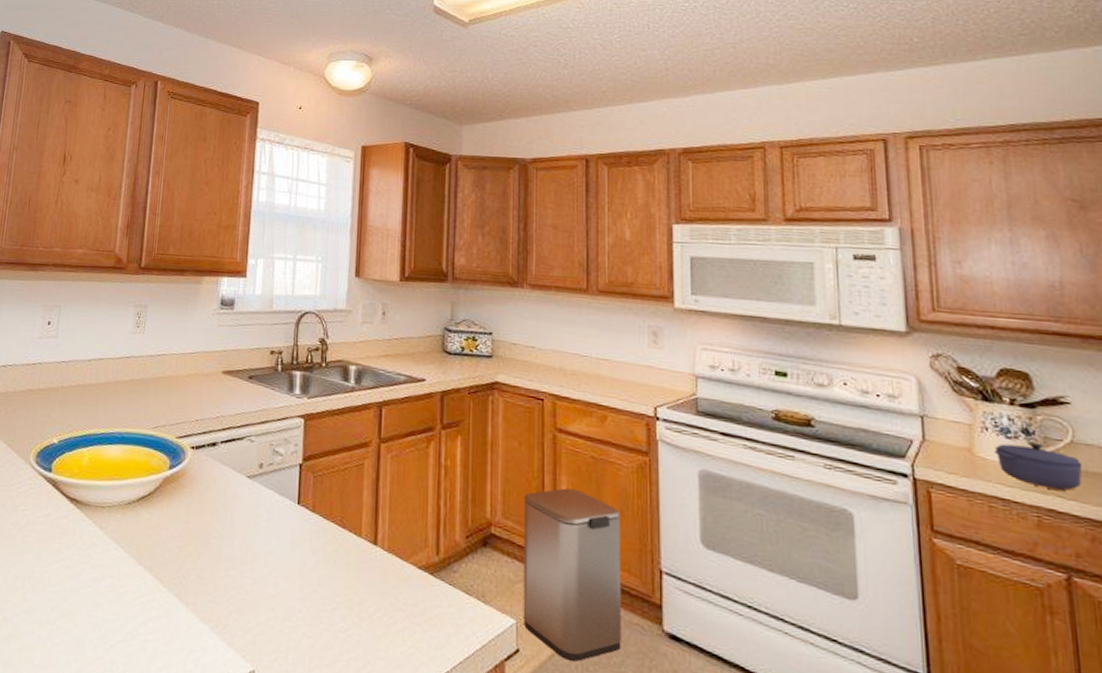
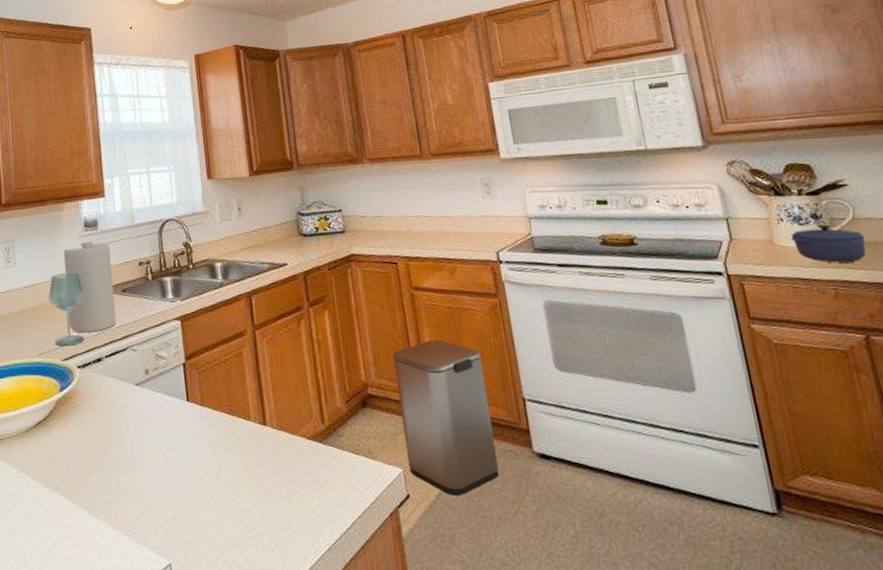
wine glass: none [172,348,210,425] -> present [48,272,85,346]
paper towel holder: none [189,319,244,415] -> present [63,241,117,333]

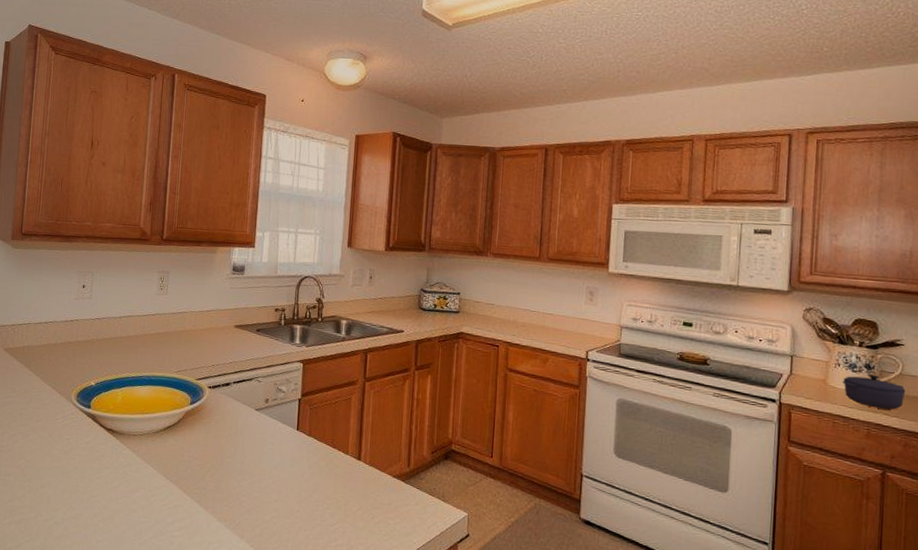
wine glass: present [48,272,85,346] -> none [192,306,224,369]
paper towel holder: present [63,241,117,333] -> none [206,283,253,361]
pedal bin: present [393,339,500,495] -> none [473,414,554,542]

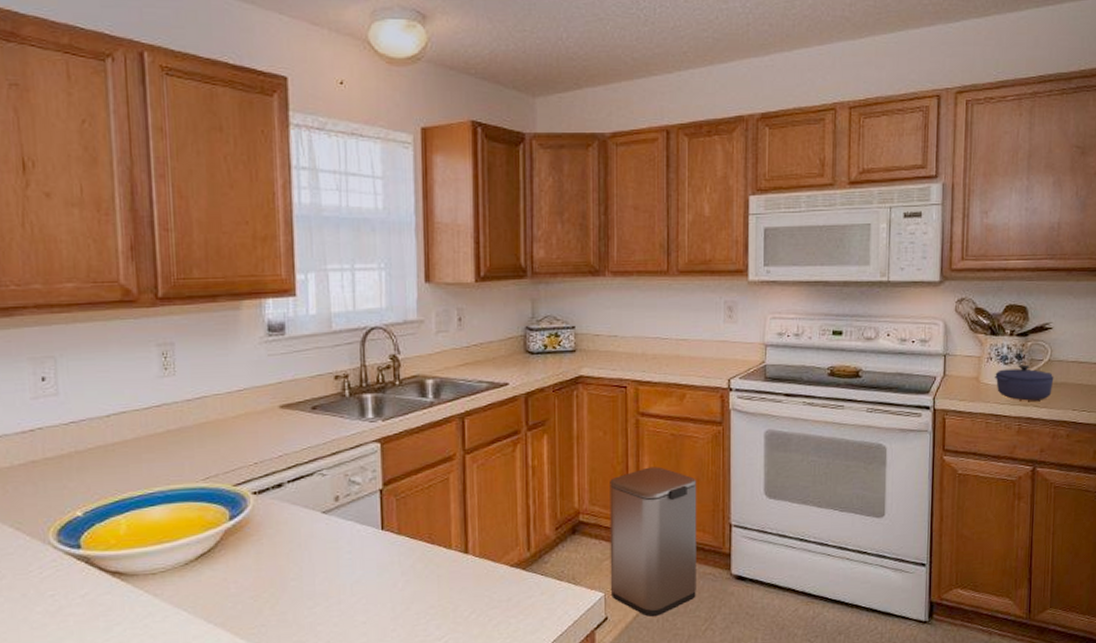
pedal bin: none [473,414,554,542] -> present [610,466,697,616]

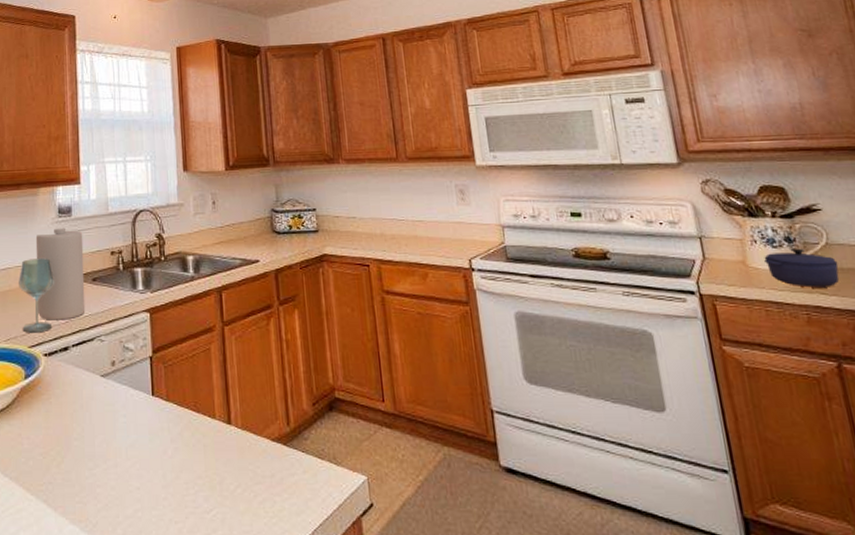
wine glass: none [218,385,265,470] -> present [19,258,55,333]
paper towel holder: none [239,348,303,455] -> present [35,227,86,320]
pedal bin: present [610,466,697,616] -> none [361,345,465,507]

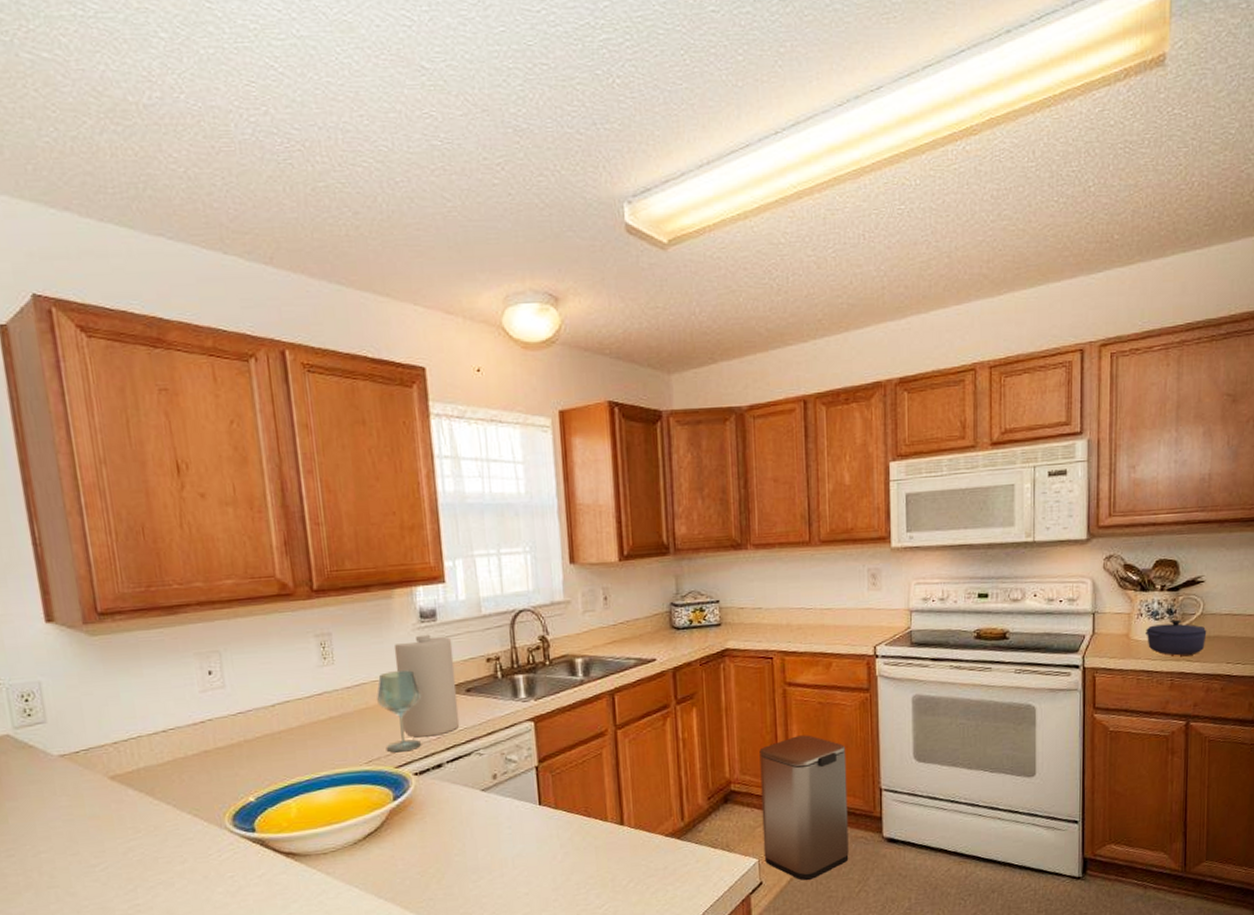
pedal bin: none [361,345,465,507] -> present [759,735,849,880]

